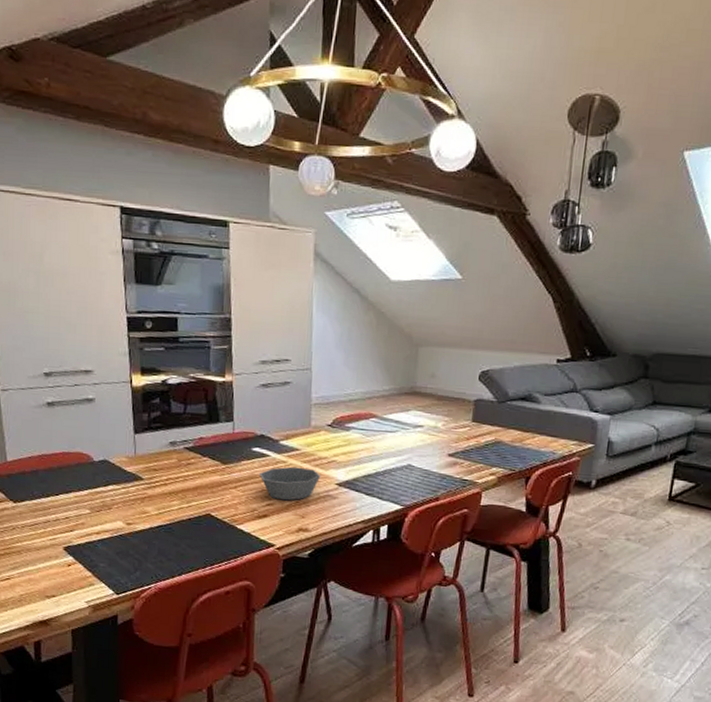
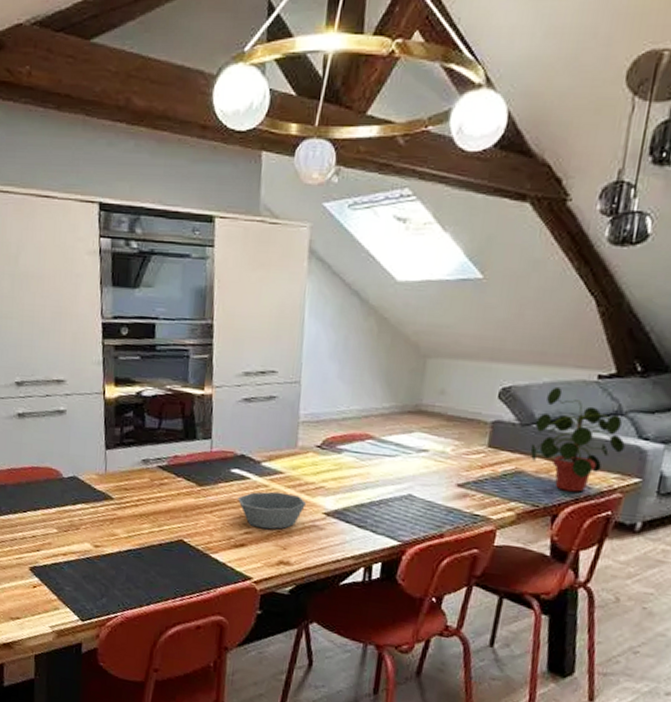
potted plant: none [506,369,580,457] -> present [530,386,625,492]

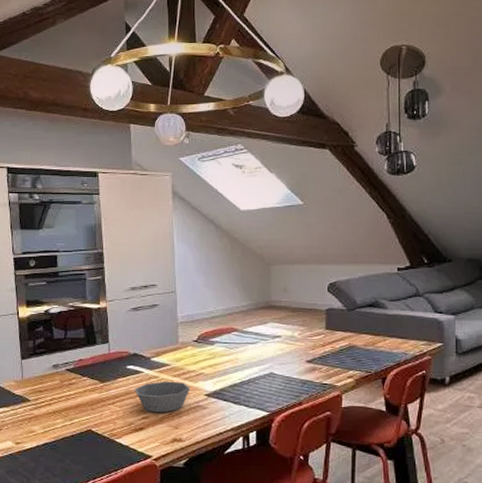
potted plant: present [530,386,625,492] -> none [357,279,426,358]

